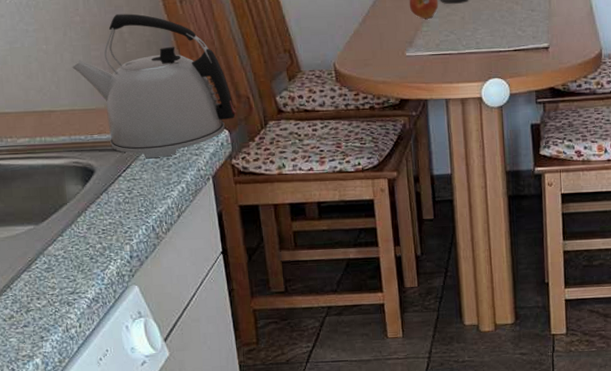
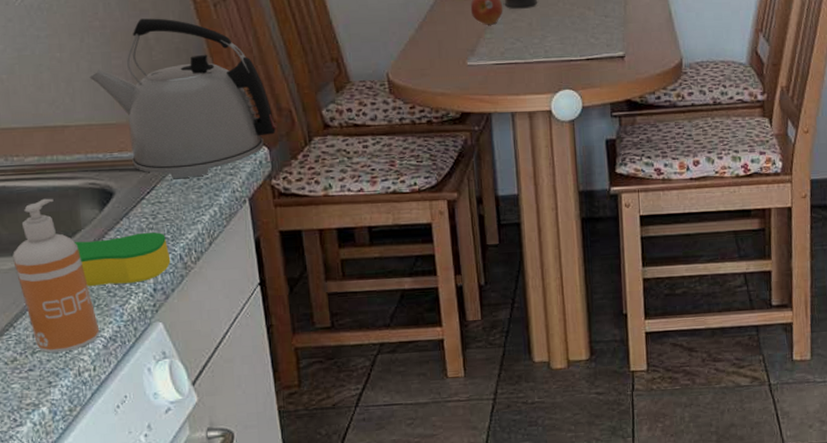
soap dispenser: none [8,175,85,312] -> present [13,198,100,353]
sponge: none [61,206,145,254] -> present [75,232,171,287]

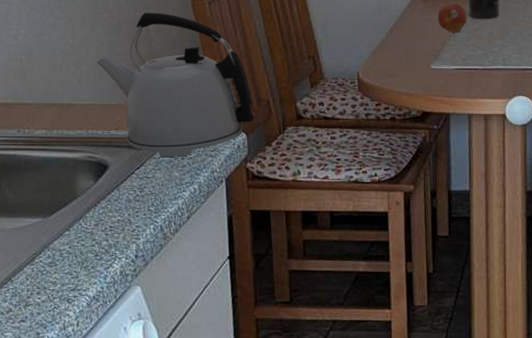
soap dispenser: present [13,198,100,353] -> none [16,167,85,307]
sponge: present [75,232,171,287] -> none [70,203,153,249]

